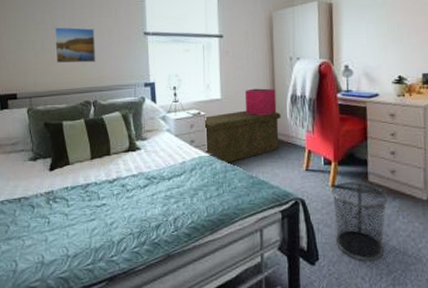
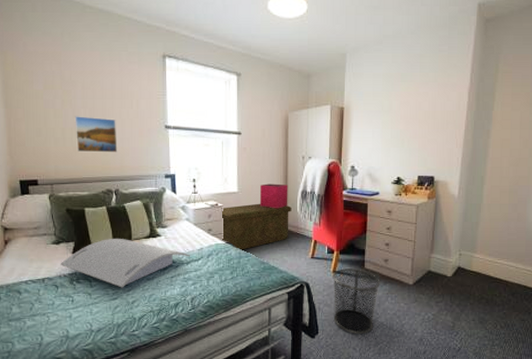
serving tray: none [37,152,173,208] -> present [60,238,191,288]

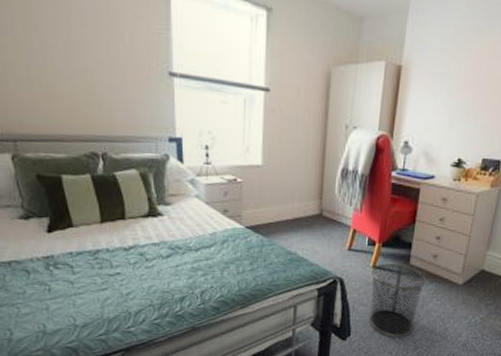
serving tray: present [60,238,191,288] -> none [31,215,201,277]
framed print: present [75,116,118,153] -> none [43,49,105,104]
storage bench: present [221,203,292,250] -> none [240,181,329,237]
storage bin: present [259,183,288,209] -> none [289,157,326,189]

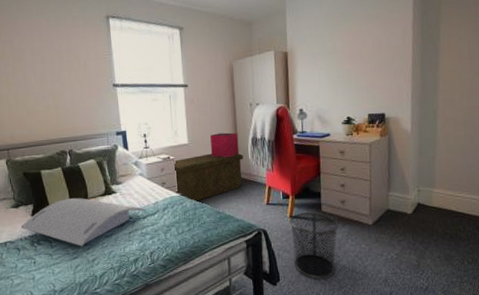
serving tray: none [31,215,201,277] -> present [20,197,147,247]
storage bench: none [240,181,329,237] -> present [173,153,243,202]
storage bin: none [289,157,326,189] -> present [210,132,239,158]

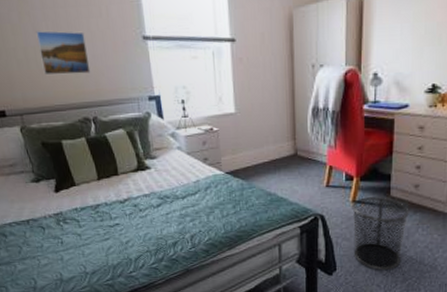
serving tray: present [20,197,147,247] -> none [43,172,187,228]
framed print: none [26,81,69,117] -> present [36,30,91,76]
storage bench: present [173,153,243,202] -> none [217,125,301,181]
storage bin: present [210,132,239,158] -> none [261,100,297,131]

